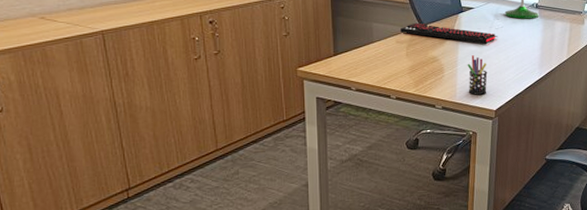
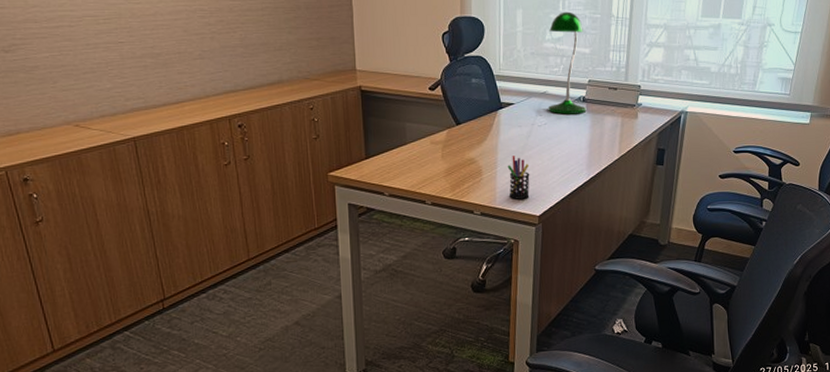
keyboard: present [401,22,499,45] -> none [435,121,542,144]

